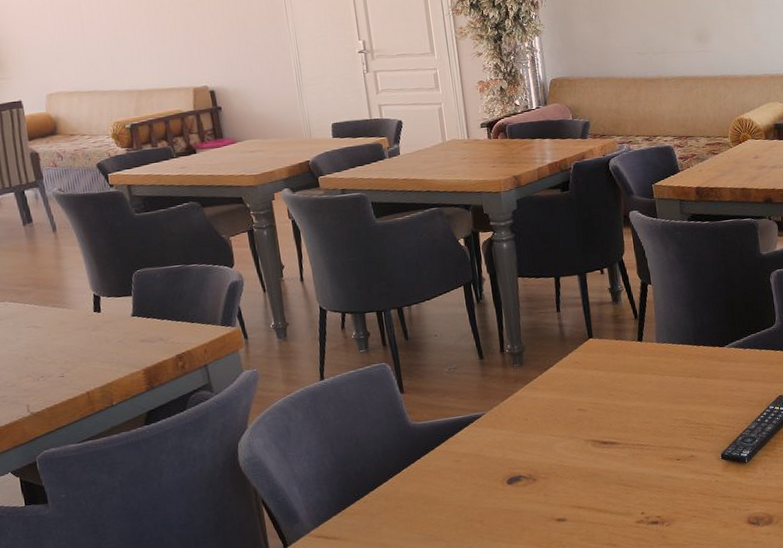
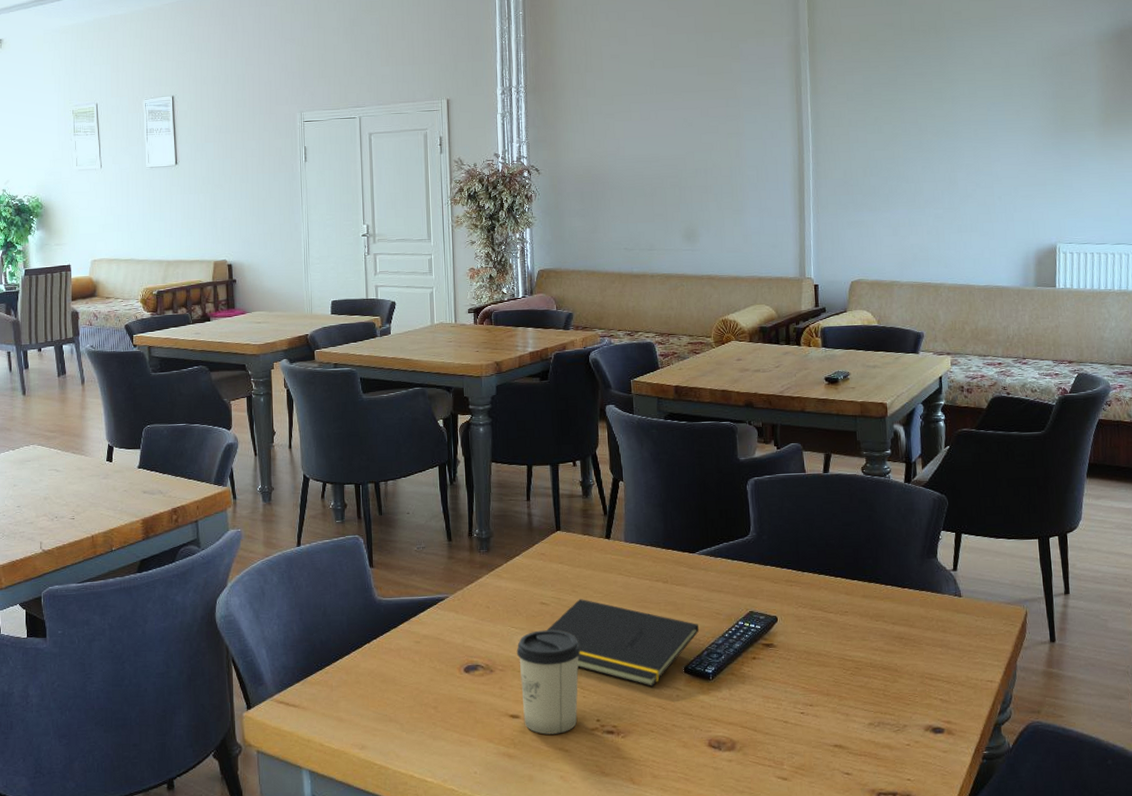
cup: none [558,433,622,533] -> present [516,630,581,735]
notepad: none [586,401,733,476] -> present [546,599,699,686]

